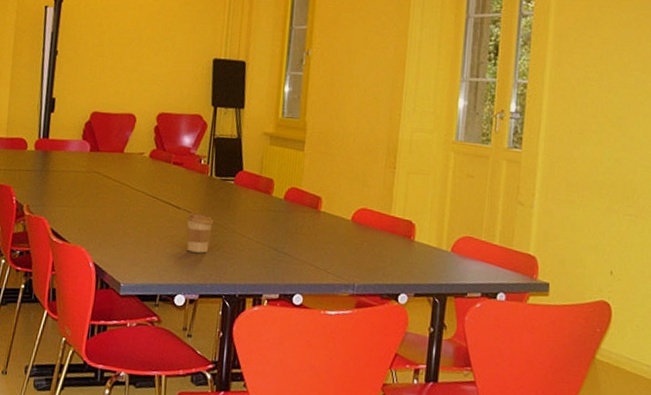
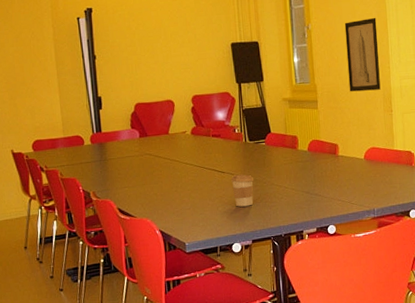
wall art: none [346,52,393,140] -> present [344,17,381,92]

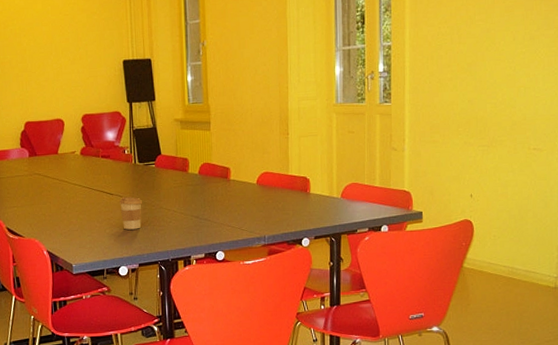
wall art: present [344,17,381,92] -> none [242,33,277,113]

